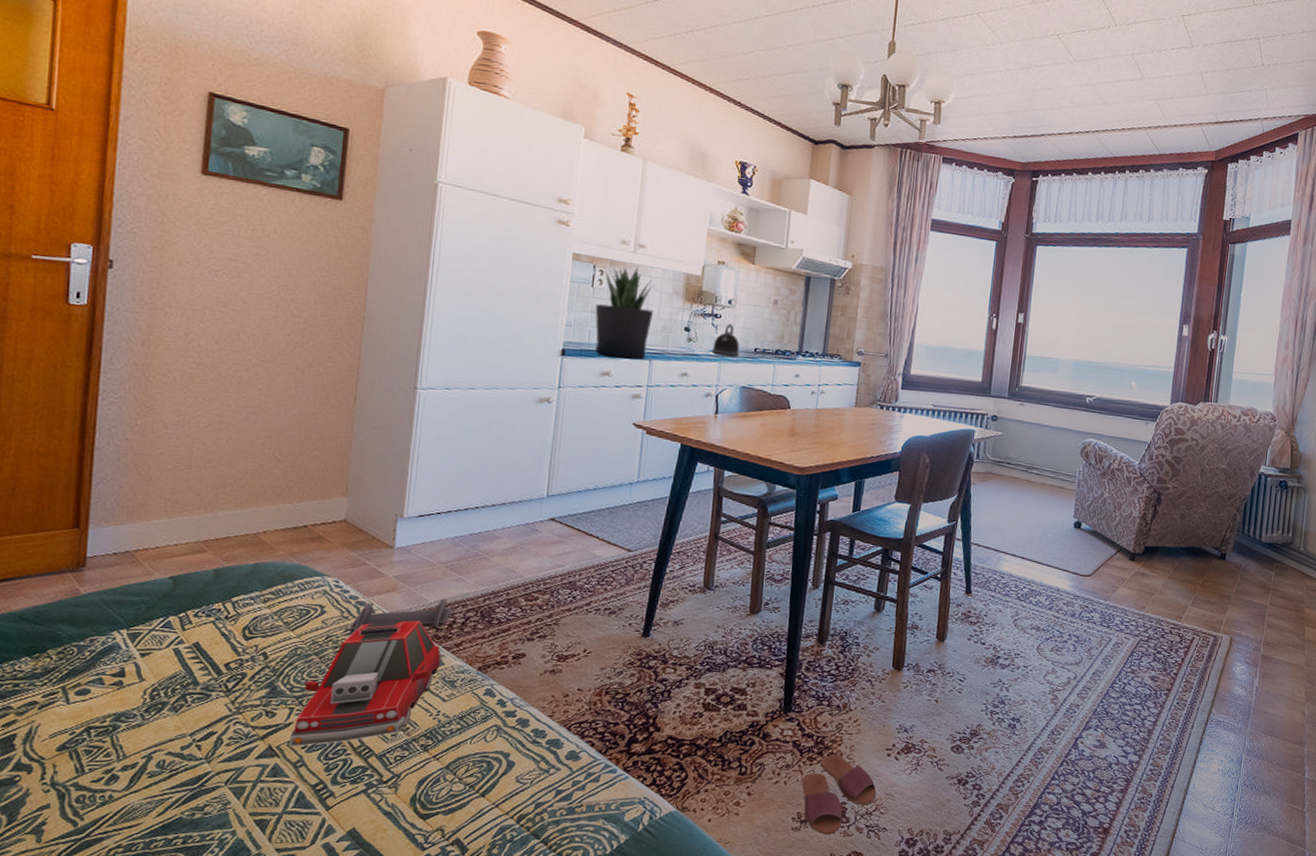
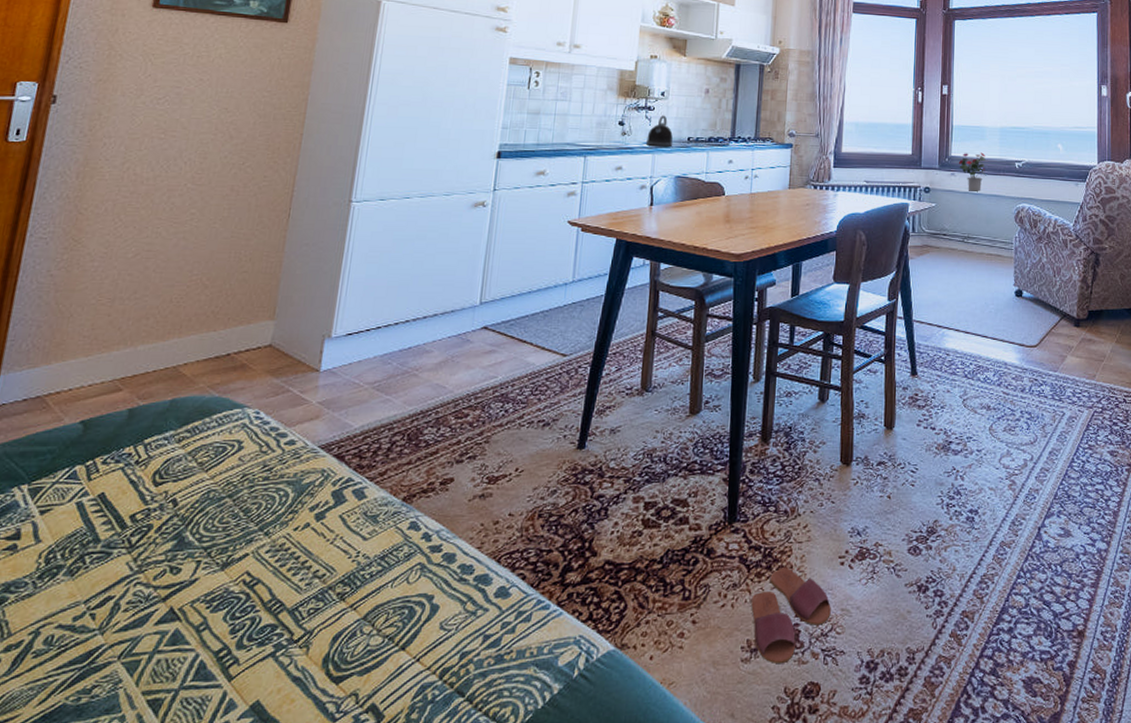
toy car: present [289,598,452,747] -> none [193,422,378,608]
planter: present [595,260,654,360] -> none [531,62,589,157]
potted flower: none [1028,384,1057,424] -> present [958,152,986,191]

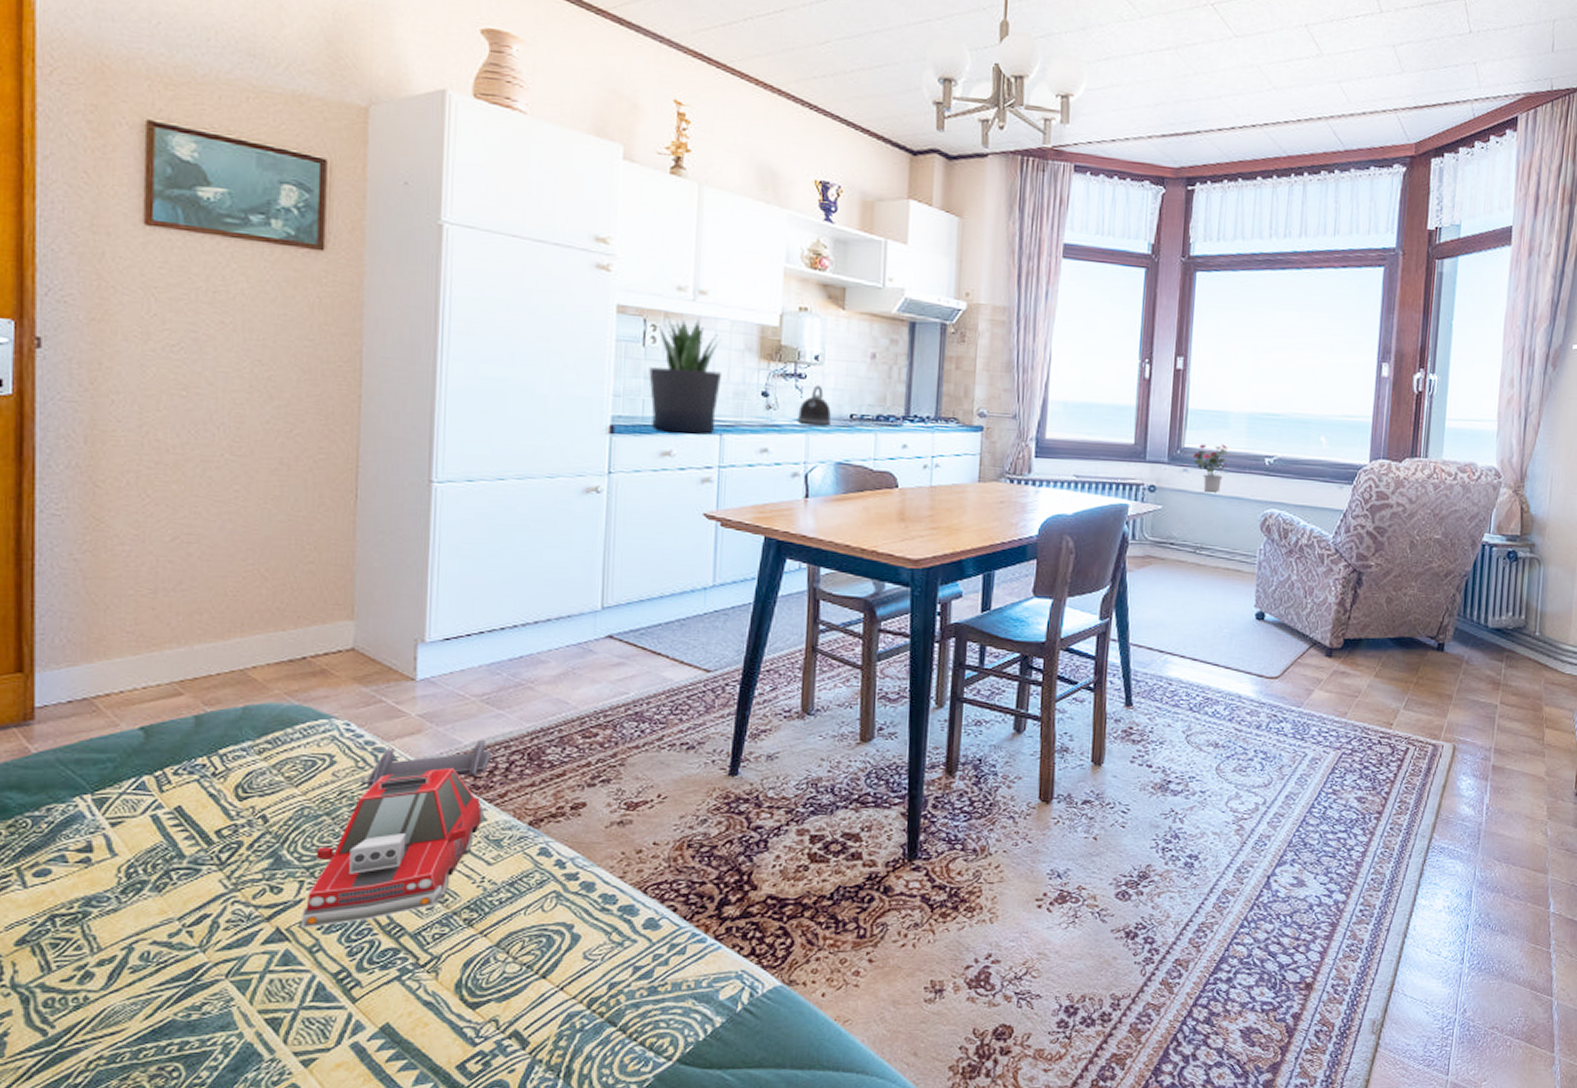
toy car: none [193,422,378,608] -> present [302,739,492,929]
planter: none [531,62,589,157] -> present [649,312,721,435]
slippers: present [751,567,831,663] -> none [935,908,1026,1005]

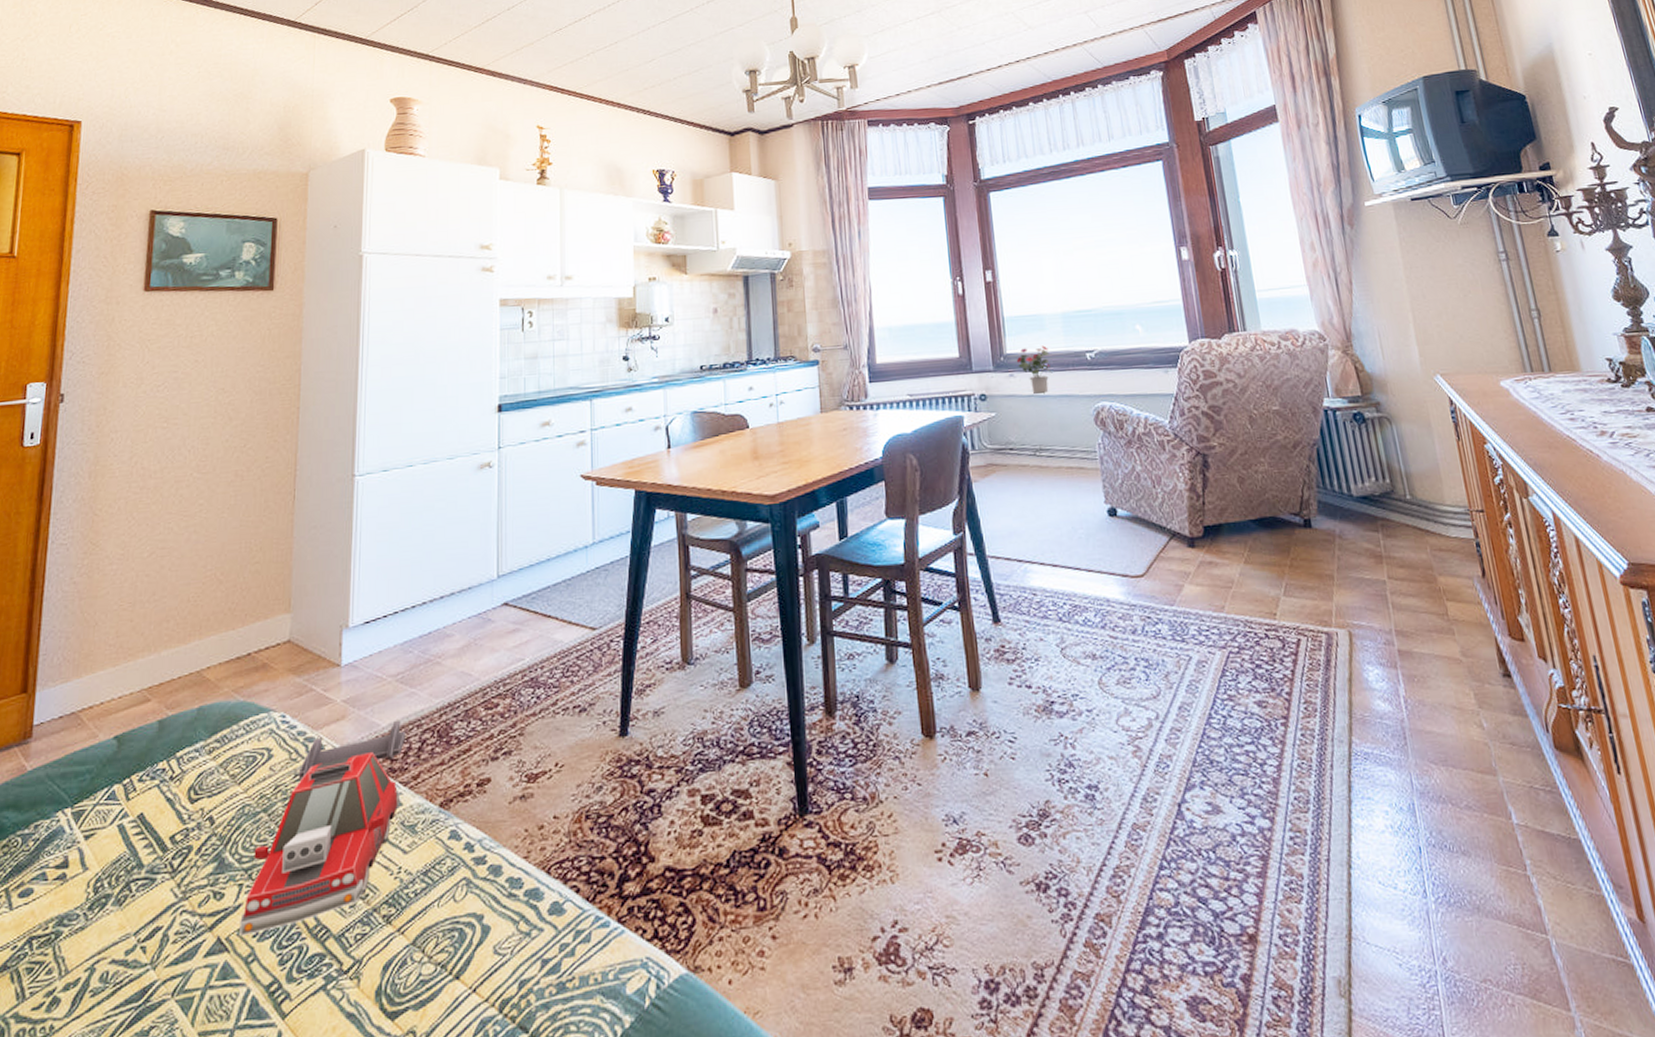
planter: present [649,312,721,435] -> none [528,299,588,405]
kettle: present [798,385,832,426] -> none [655,343,685,381]

